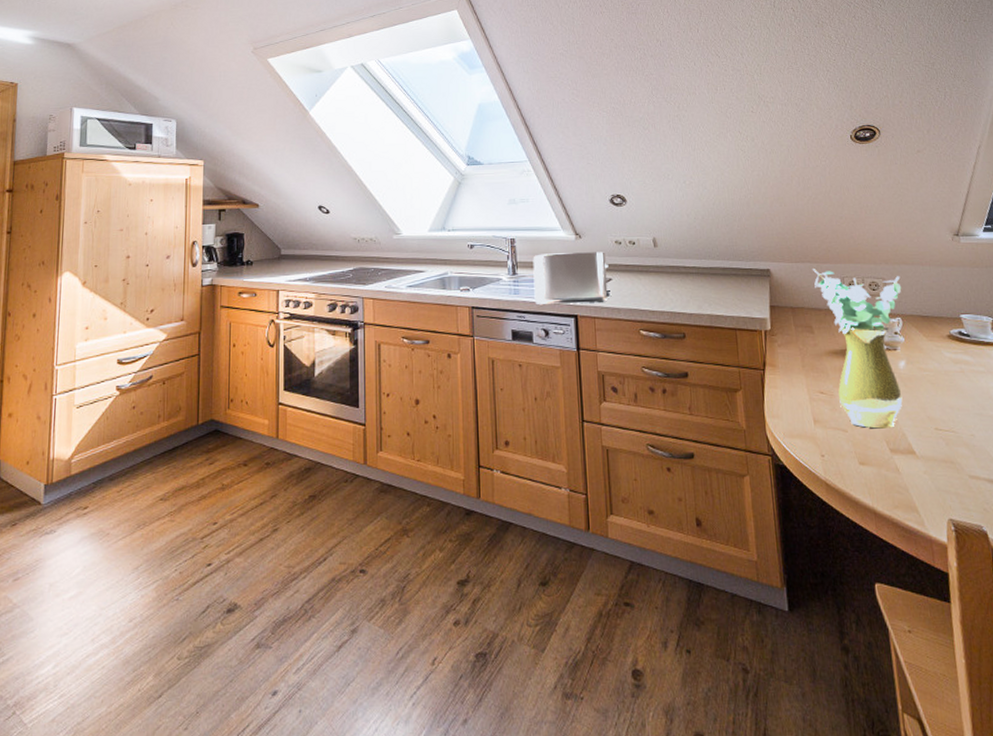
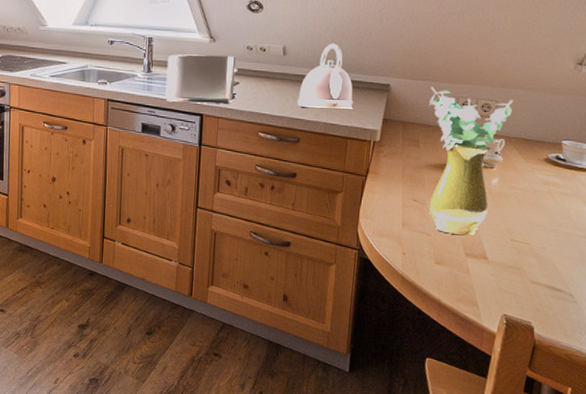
kettle: none [676,231,736,300] -> present [297,43,353,109]

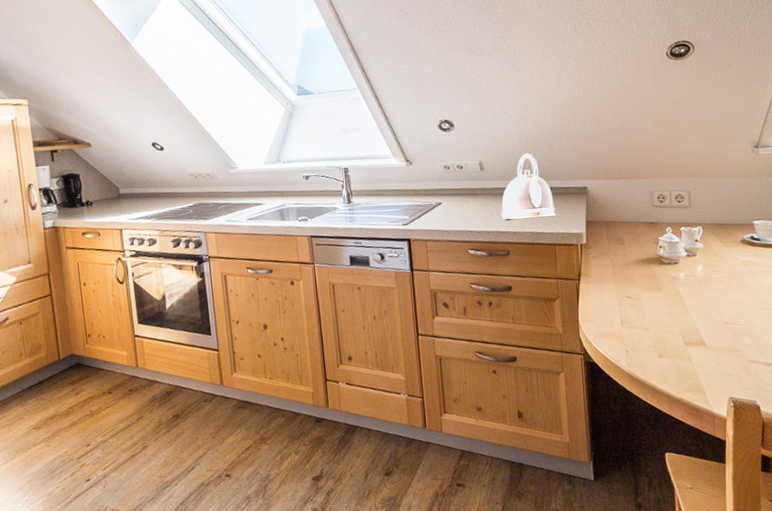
toaster: present [165,54,238,105] -> none [366,177,442,231]
vase: present [429,86,514,236] -> none [626,183,704,326]

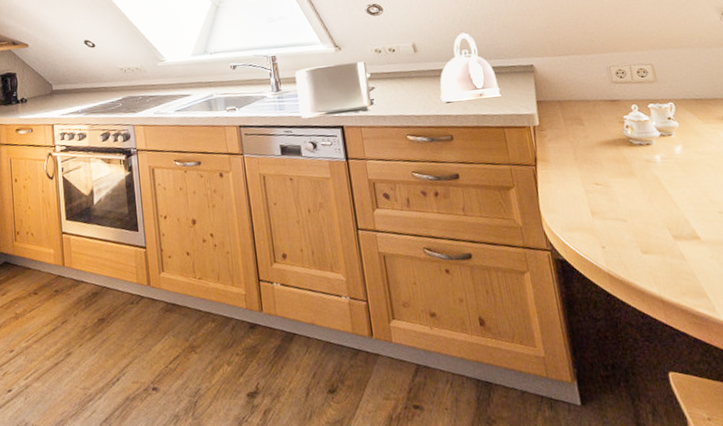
toaster: none [366,177,442,231] -> present [295,61,376,119]

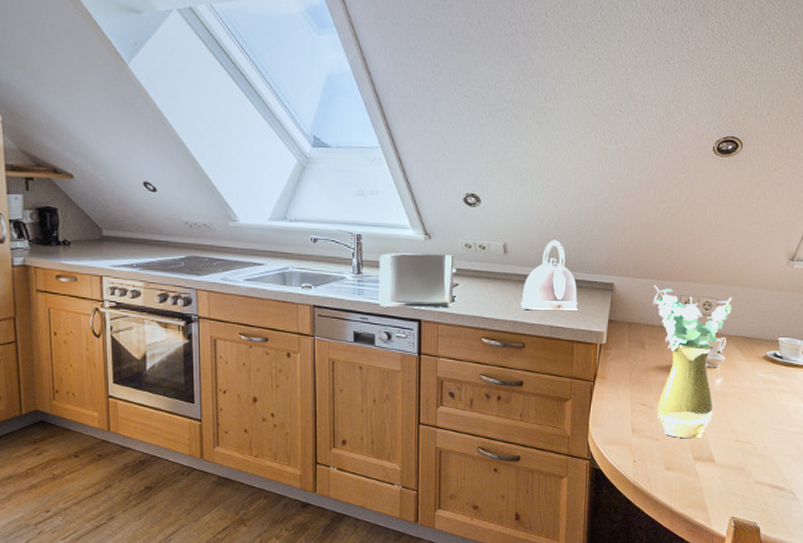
vase: none [577,59,683,216] -> present [653,284,733,439]

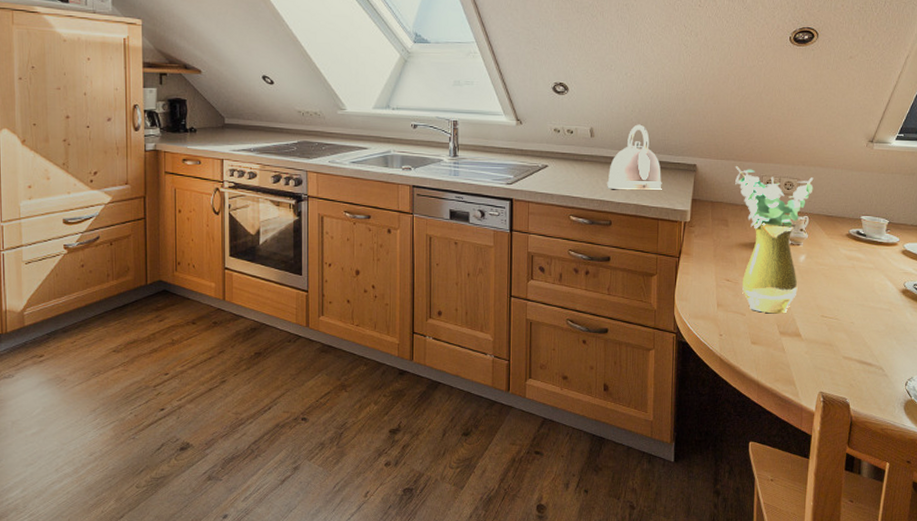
toaster: present [378,253,457,309] -> none [473,137,547,189]

